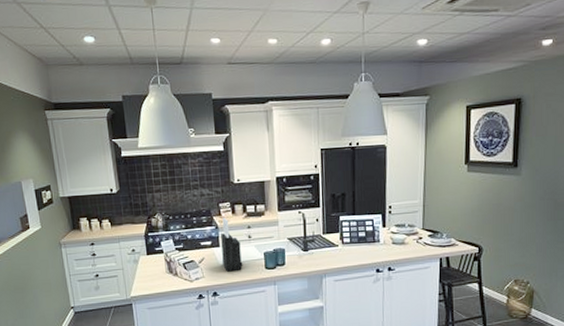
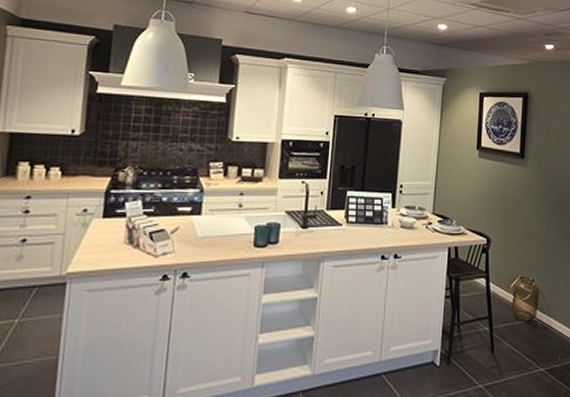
knife block: present [221,217,243,272] -> none [201,179,228,247]

